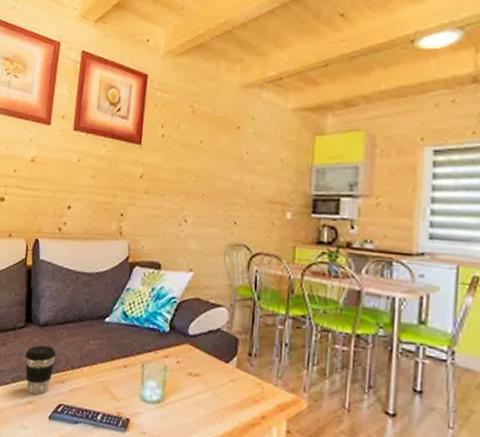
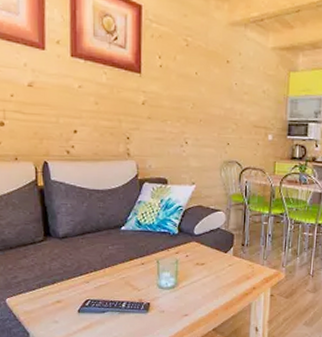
coffee cup: present [24,345,56,395] -> none [47,254,78,295]

